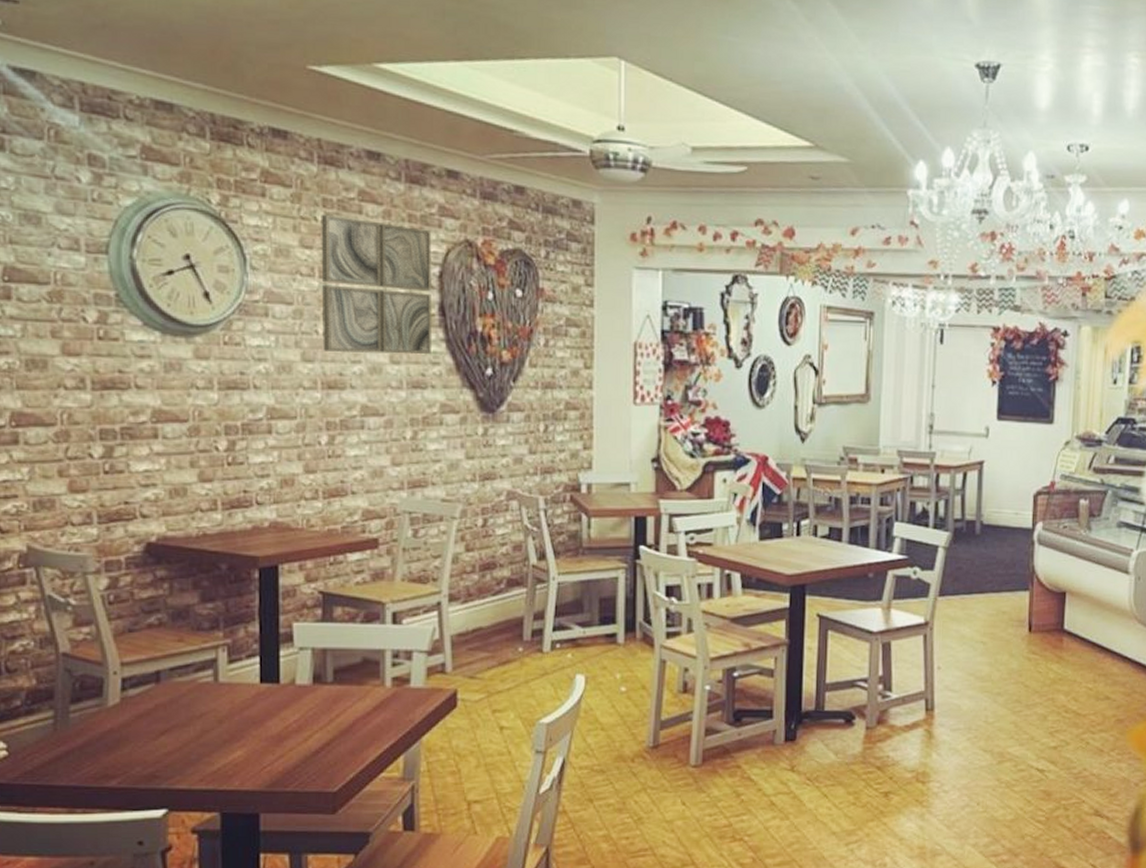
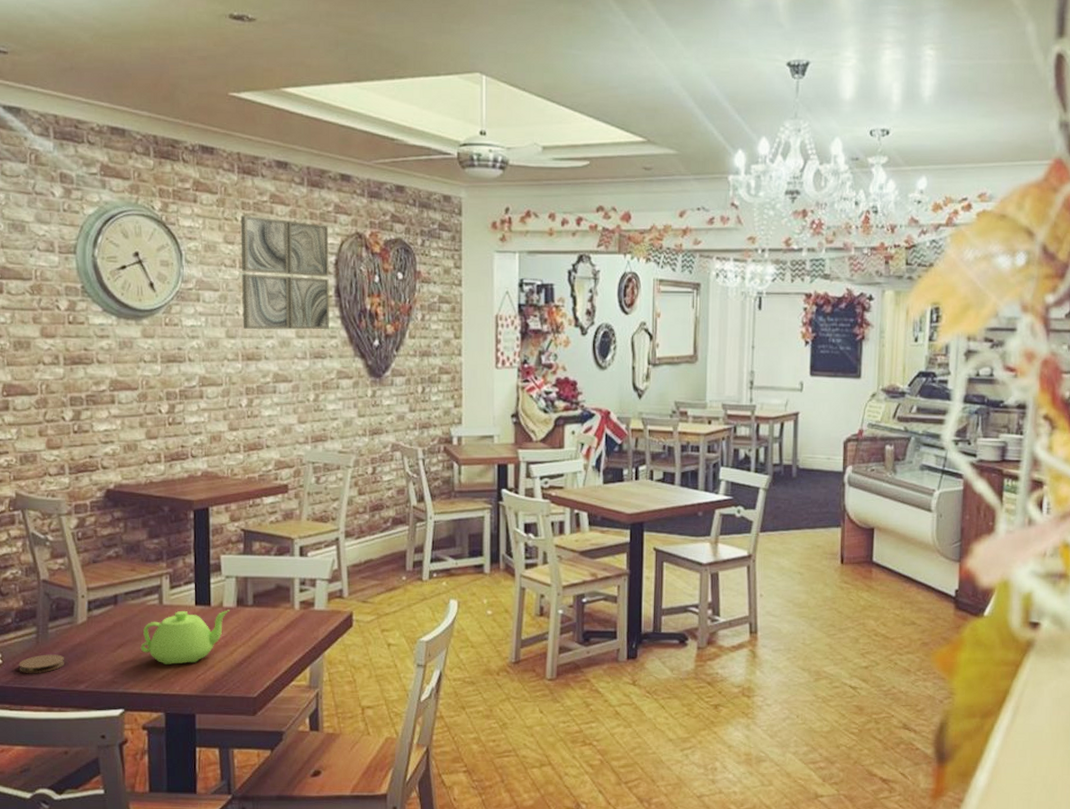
coaster: none [30,744,90,768] -> present [19,654,64,674]
teapot: none [189,688,304,756] -> present [140,610,230,665]

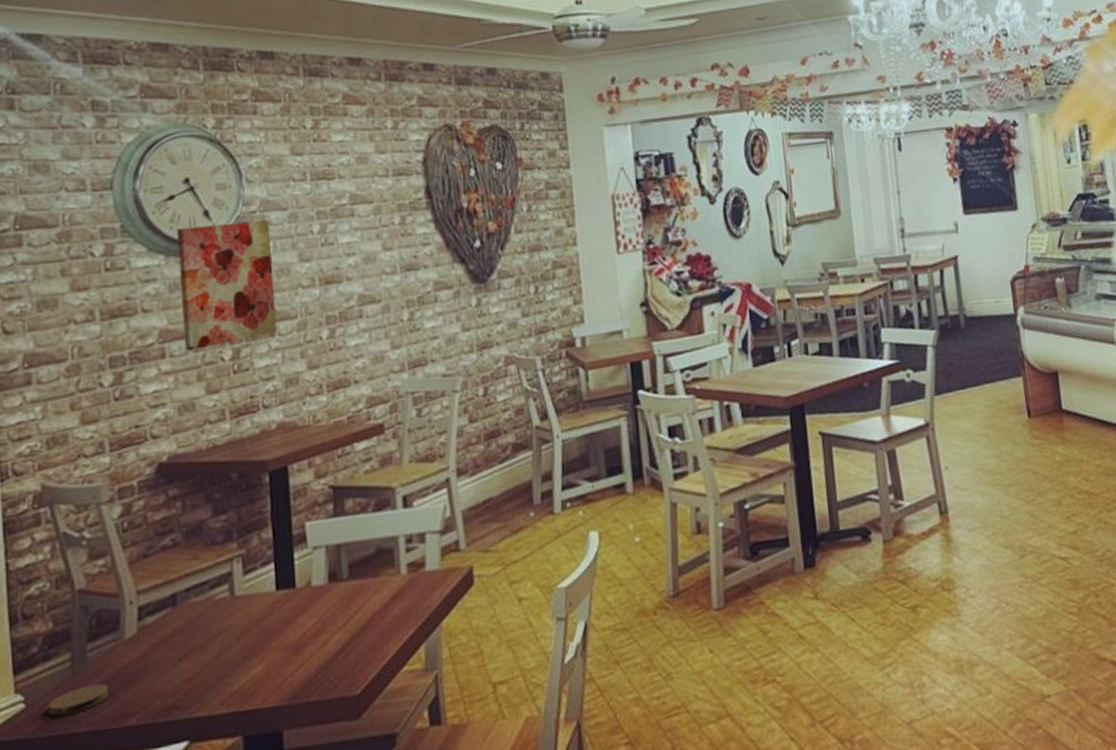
wall art: none [127,296,205,401] -> present [177,220,277,351]
teapot: present [140,610,230,665] -> none [208,588,320,674]
wall art: present [240,215,329,330] -> none [309,120,421,249]

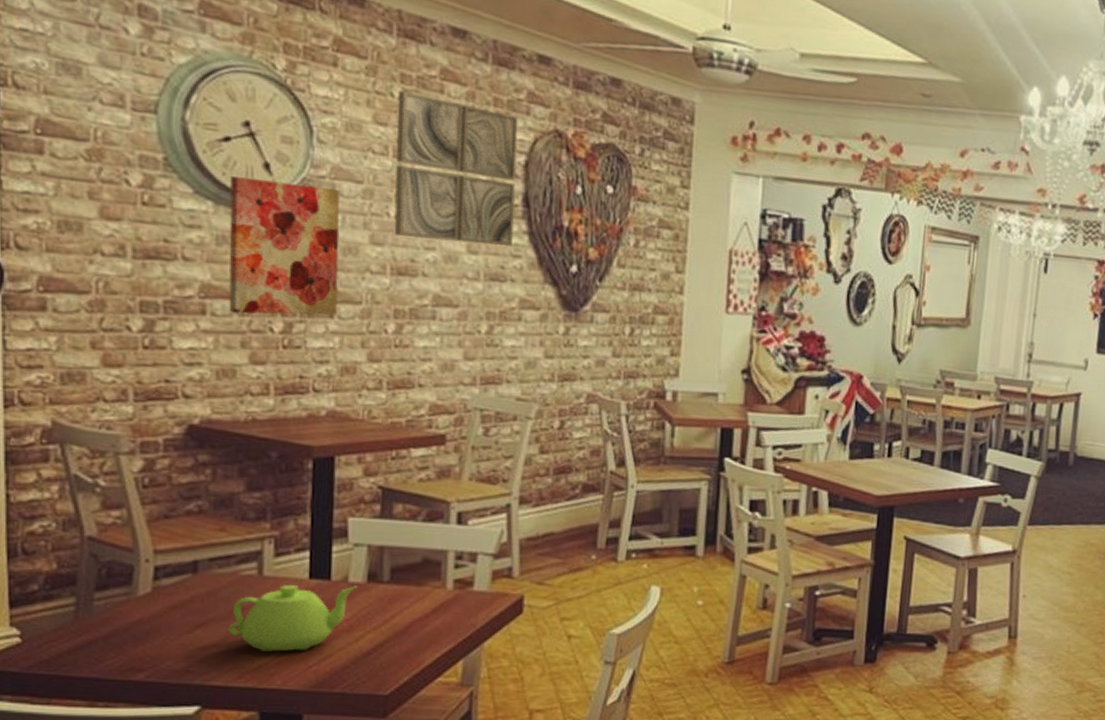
coaster: present [48,683,109,716] -> none [47,633,116,658]
teapot: none [208,588,320,674] -> present [228,585,357,653]
wall art: none [309,120,421,249] -> present [394,90,519,246]

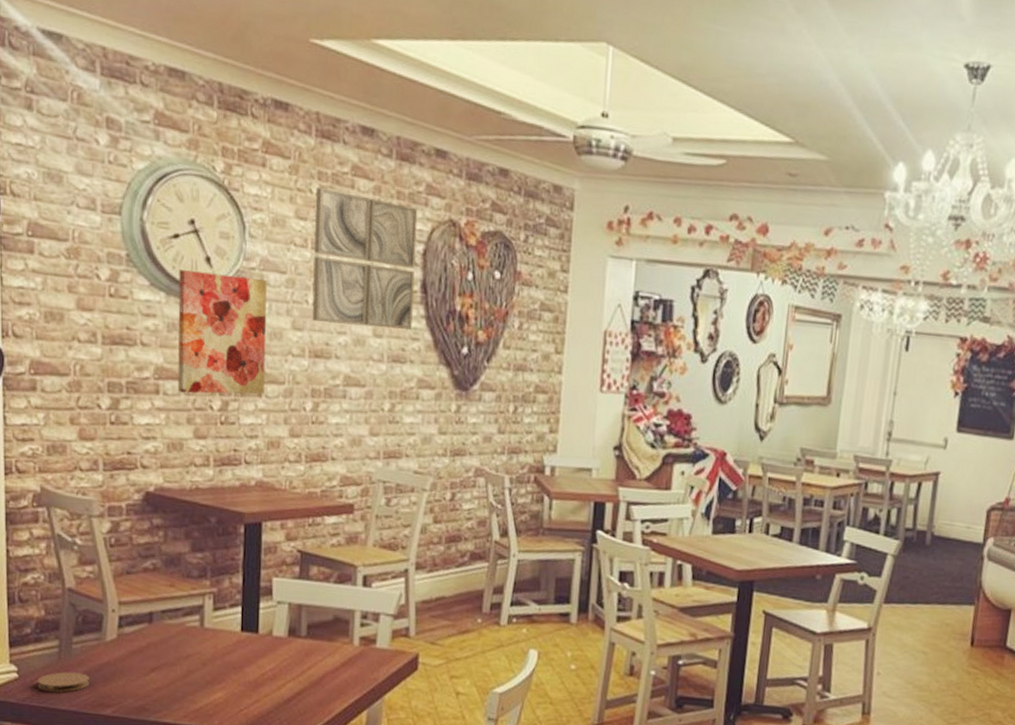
coaster: none [47,633,116,658] -> present [37,672,89,693]
teapot: present [228,585,357,653] -> none [176,636,280,696]

